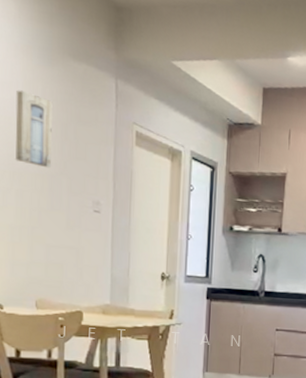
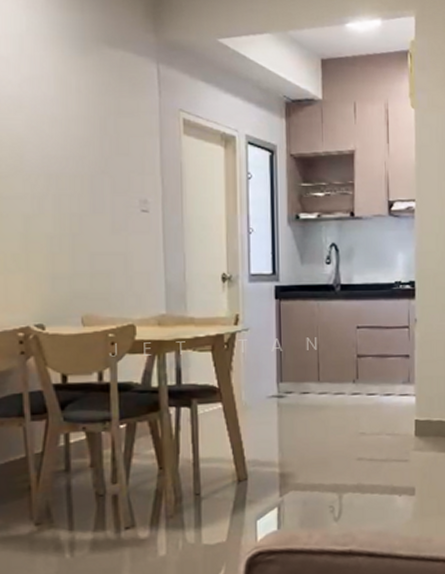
wall art: present [15,90,54,168] -> none [48,85,92,168]

